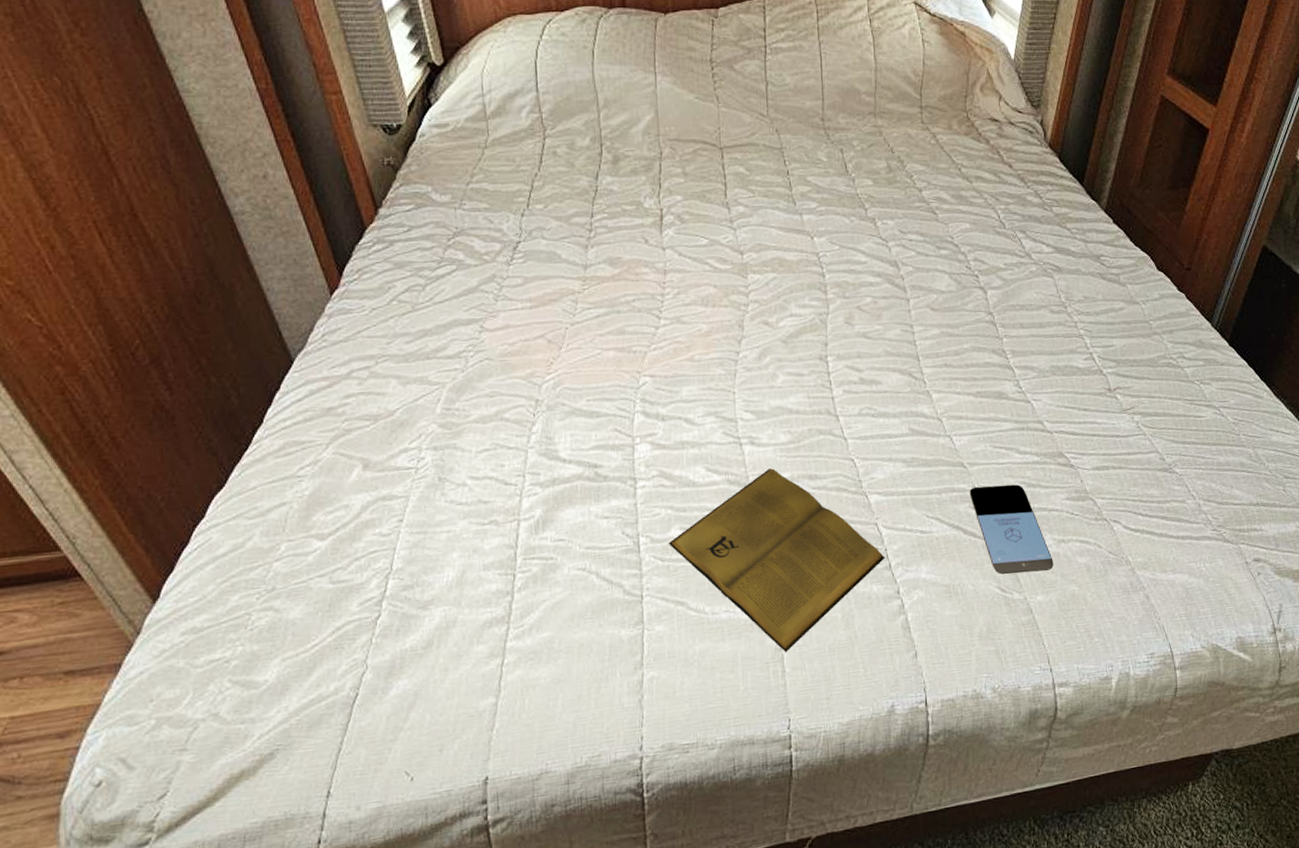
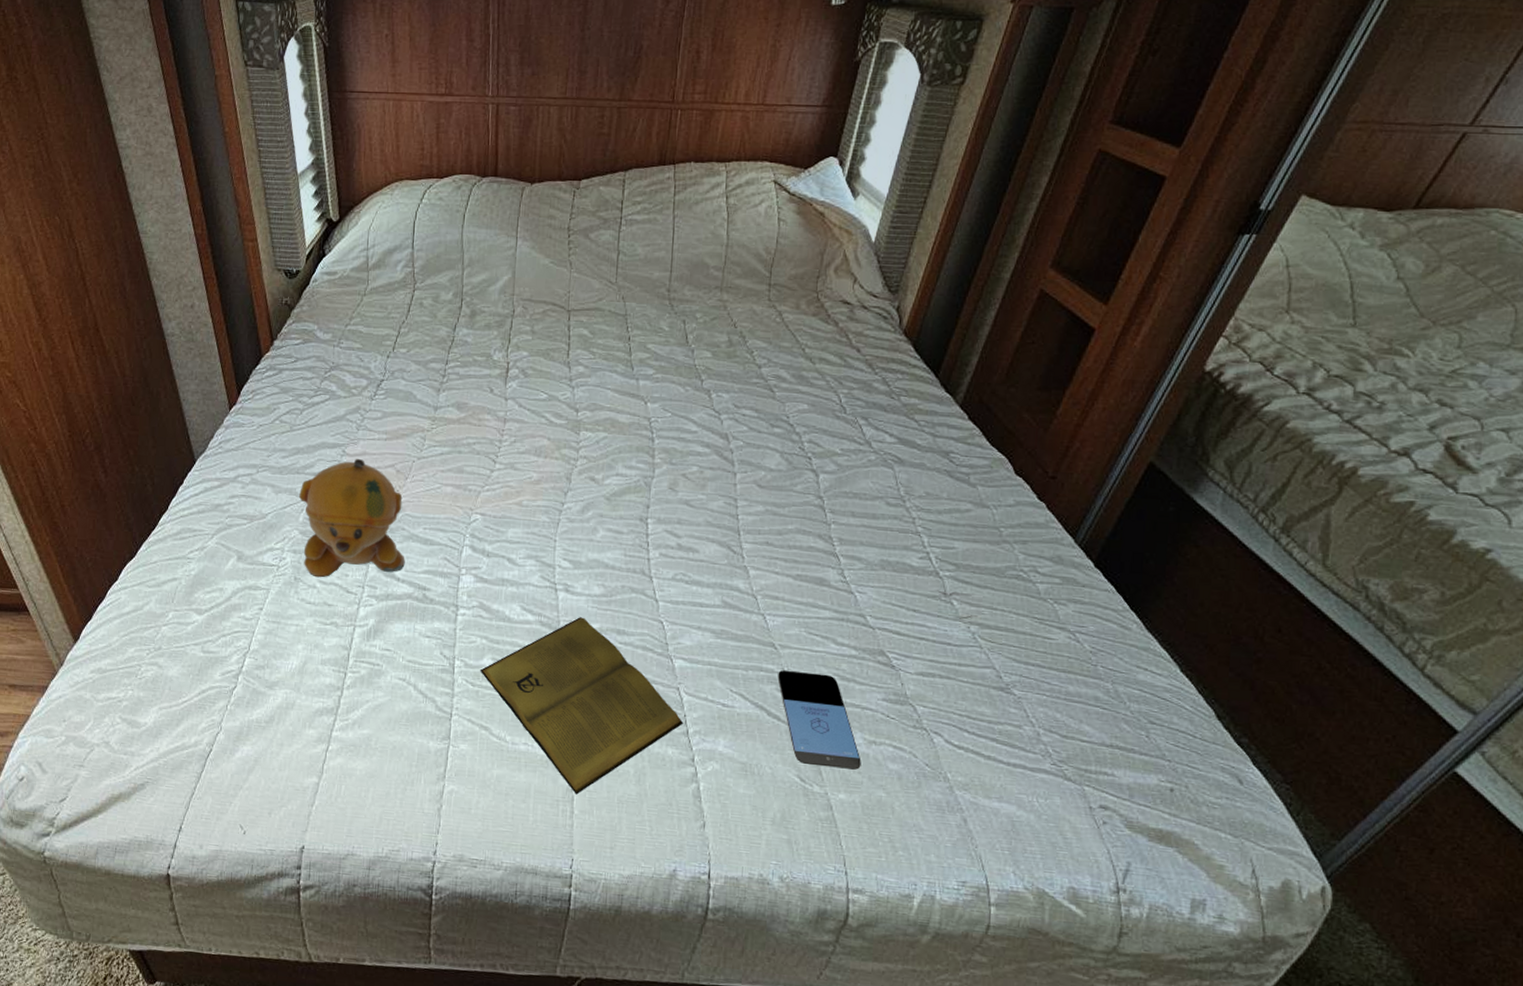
stuffed bear: none [433,332,570,474] -> present [299,458,405,578]

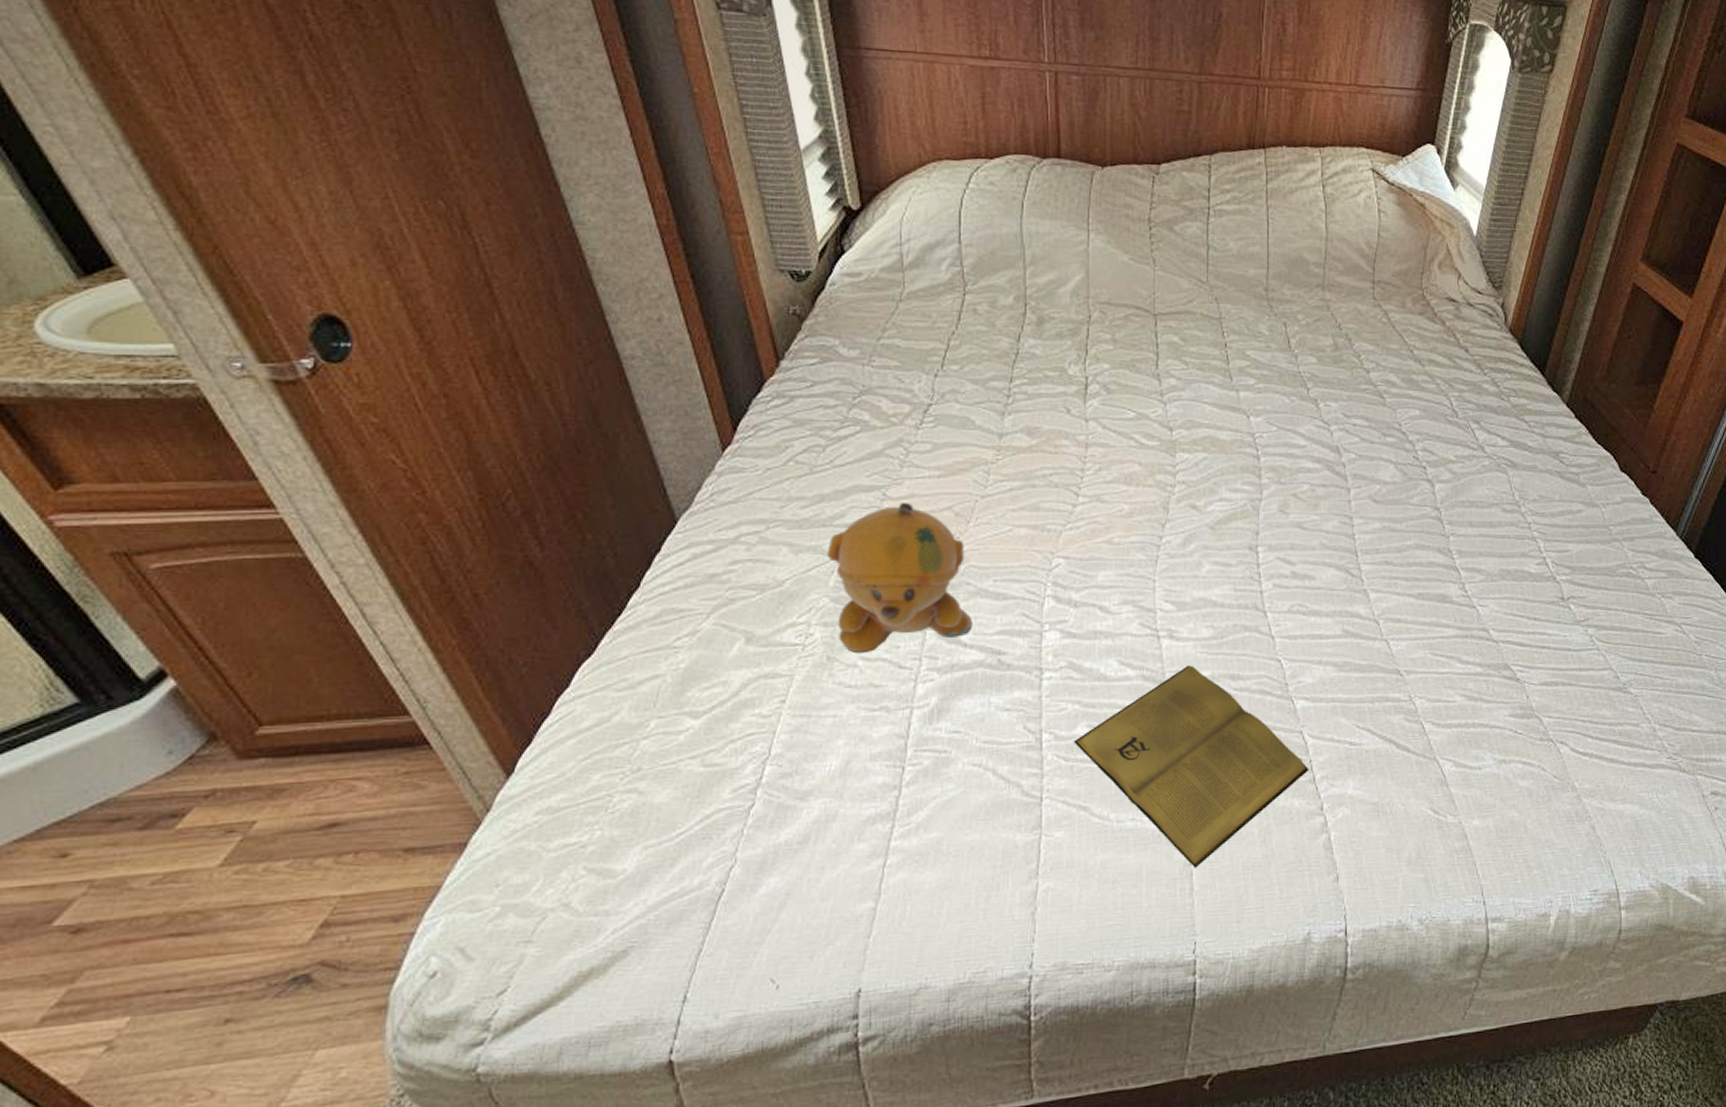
smartphone: present [777,669,861,770] -> none [1405,696,1493,796]

